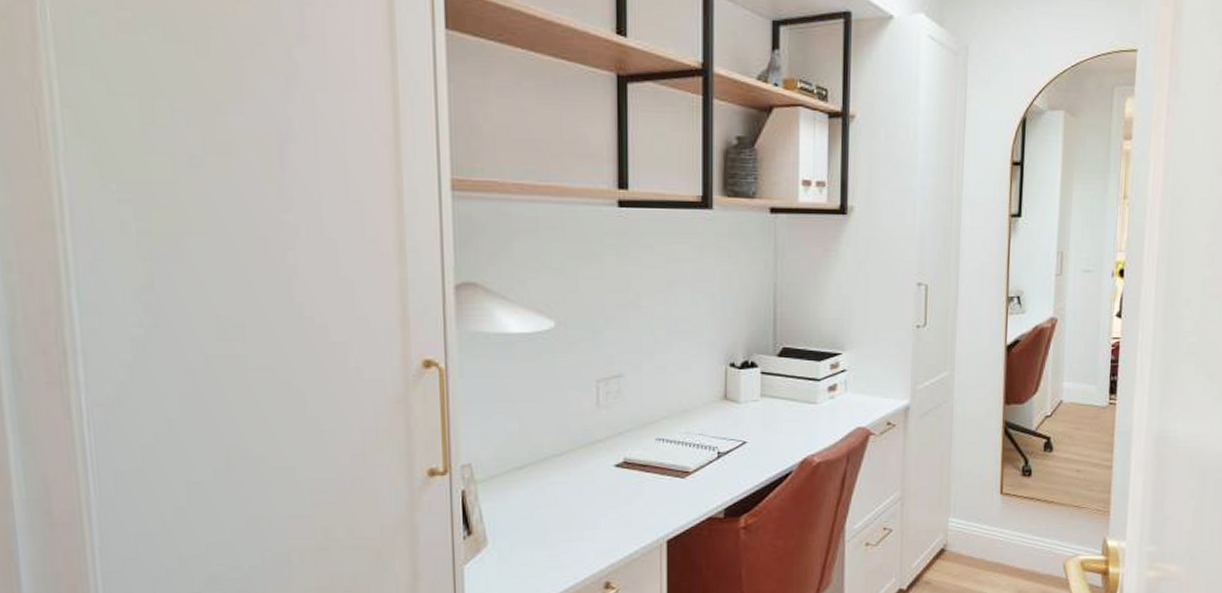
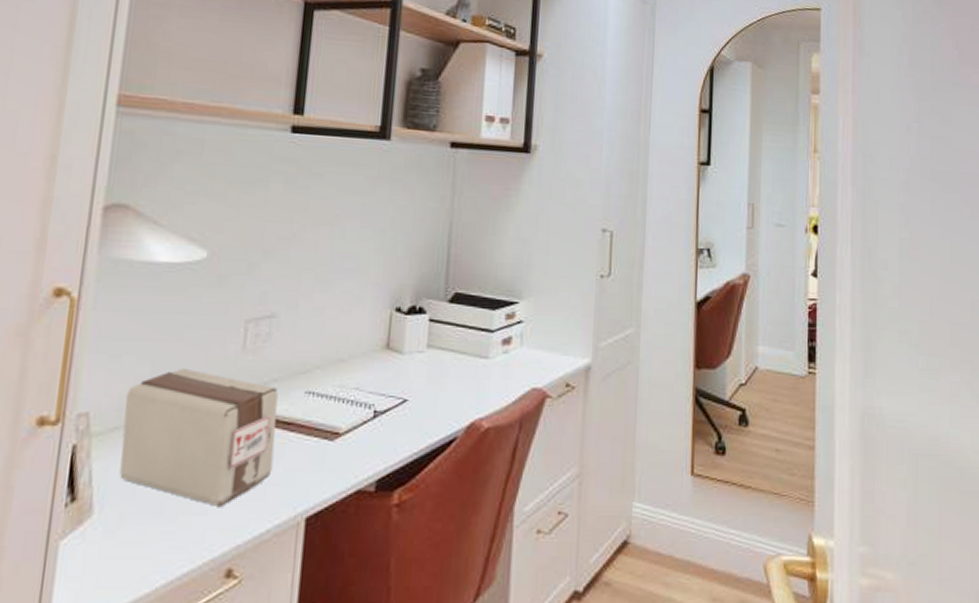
box: none [501,423,634,534] -> present [119,367,278,506]

